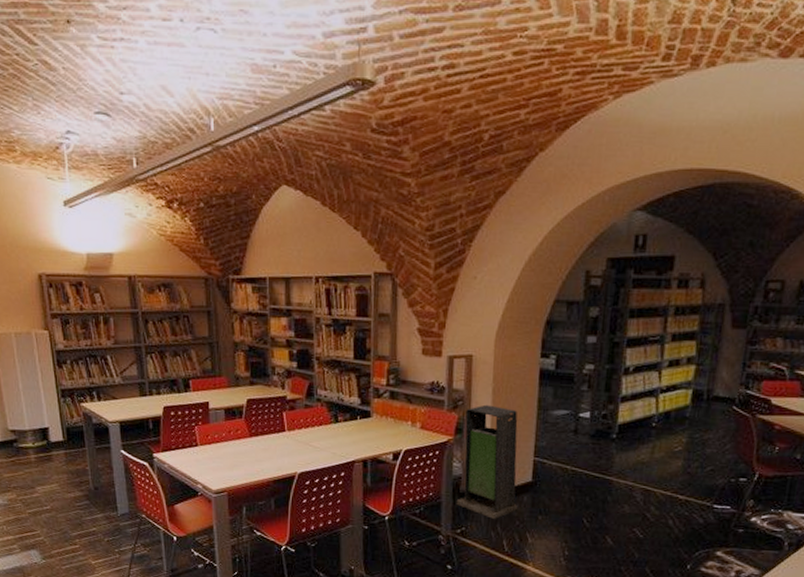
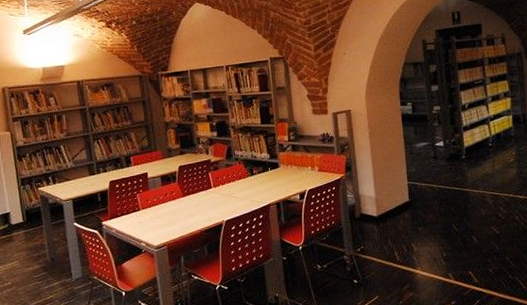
trash bin: present [456,404,518,519] -> none [351,146,401,236]

